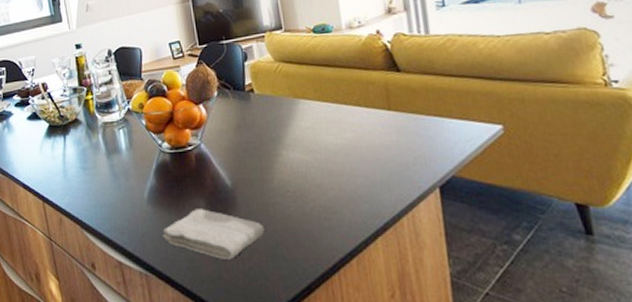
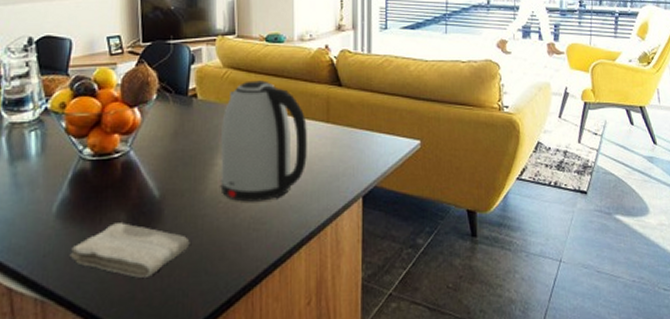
kettle: none [280,71,372,191] -> present [220,80,307,202]

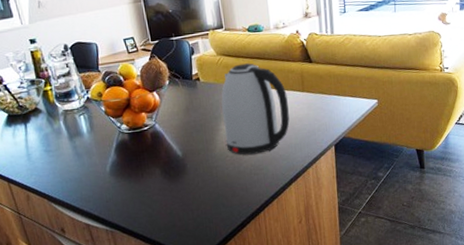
washcloth: present [69,223,190,278] -> none [124,175,209,212]

